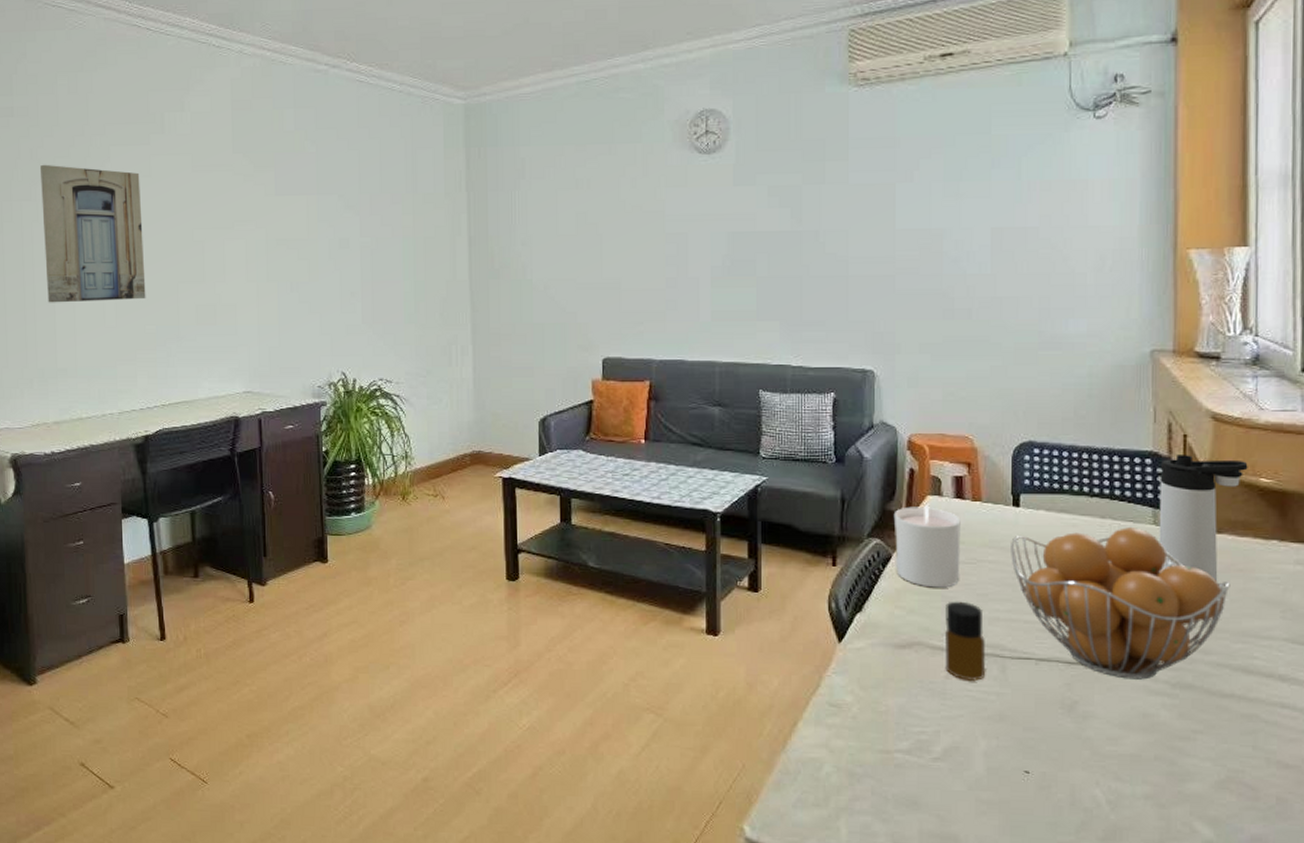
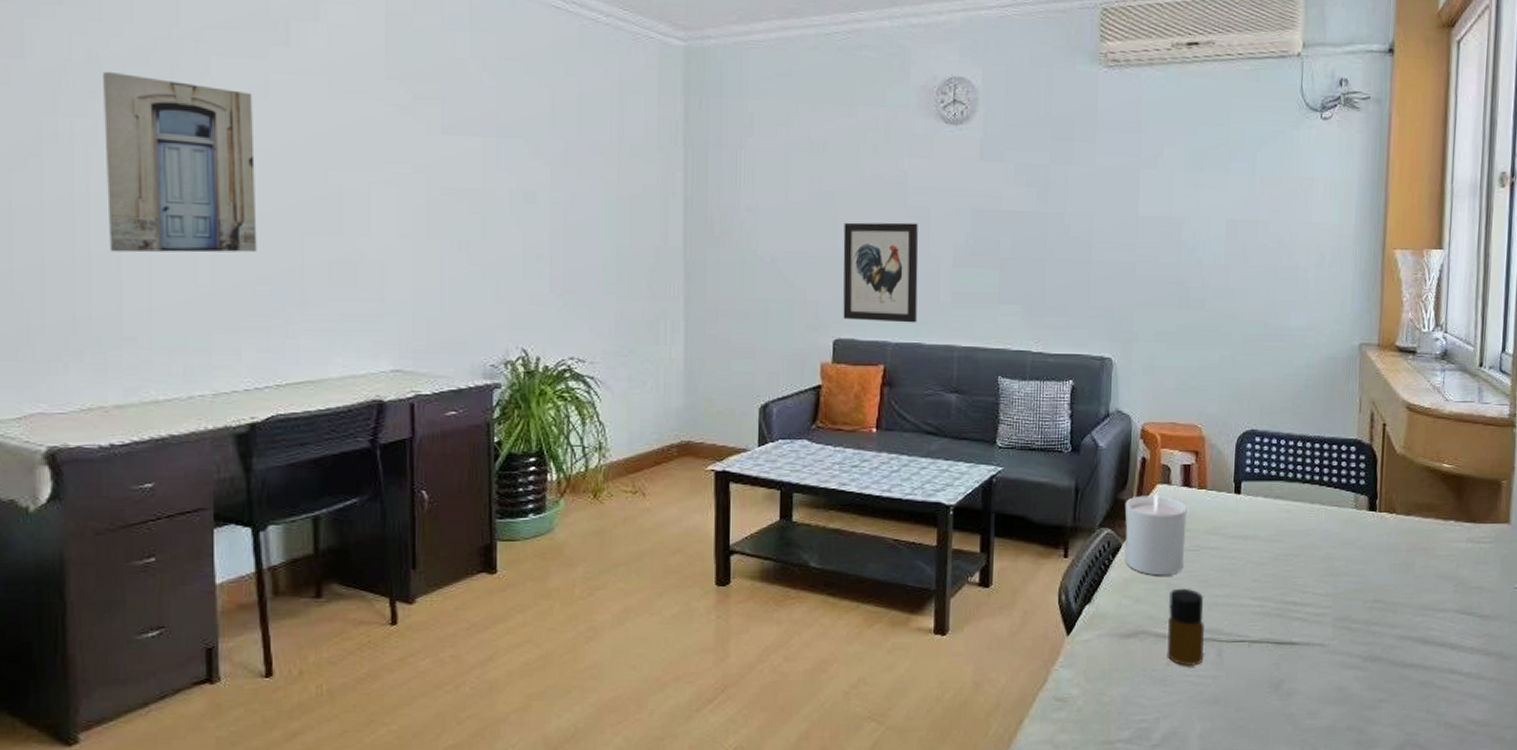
wall art: none [608,248,679,341] -> present [843,222,919,323]
fruit basket: present [1011,527,1230,680] -> none [1231,512,1415,656]
thermos bottle: present [1159,455,1248,582] -> none [1358,442,1434,560]

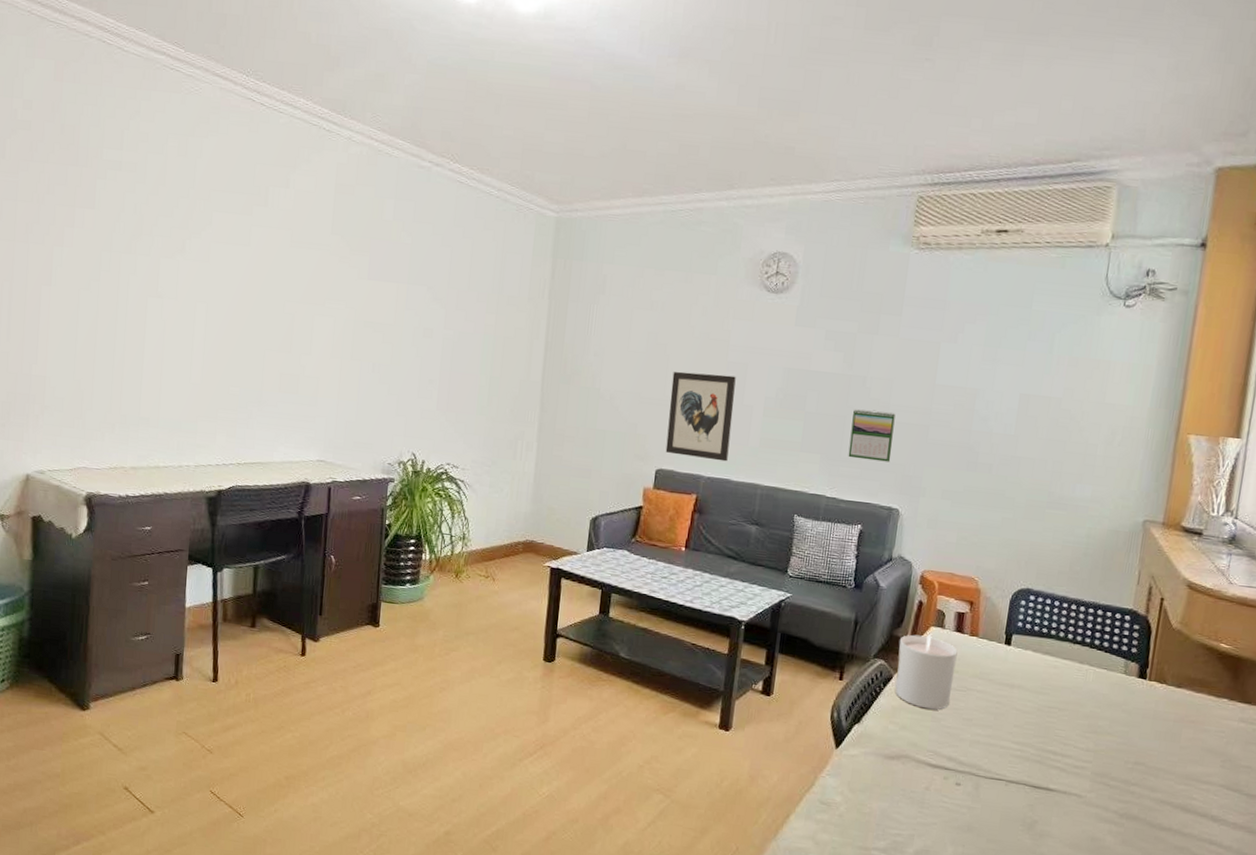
wall art: present [103,71,257,253] -> none [137,220,239,362]
calendar: none [1051,249,1099,307] -> present [848,409,896,462]
bottle: present [1166,588,1204,667] -> none [926,722,967,795]

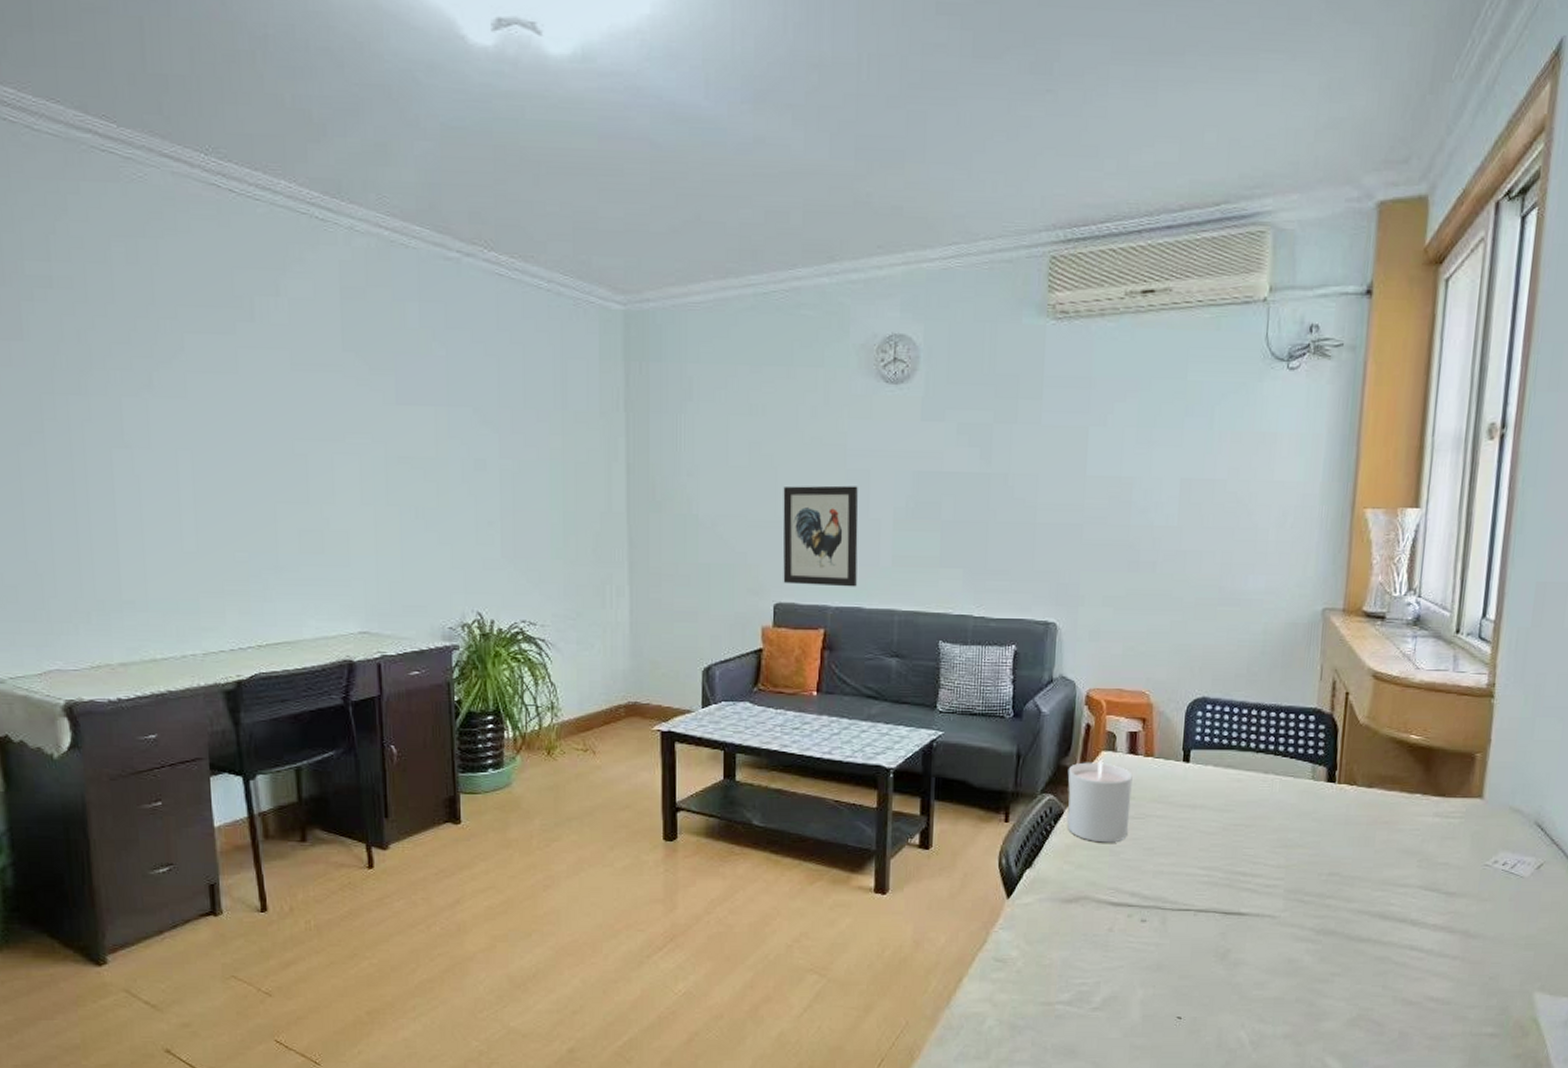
calendar: present [848,409,896,462] -> none [994,511,1044,570]

